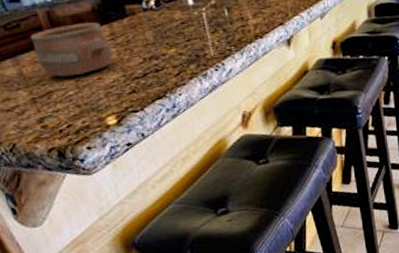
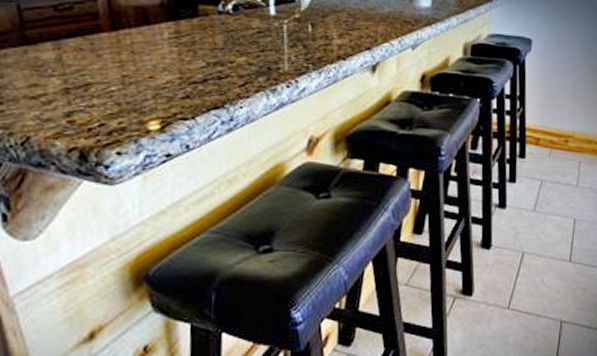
pottery: present [30,22,113,77] -> none [81,15,173,71]

